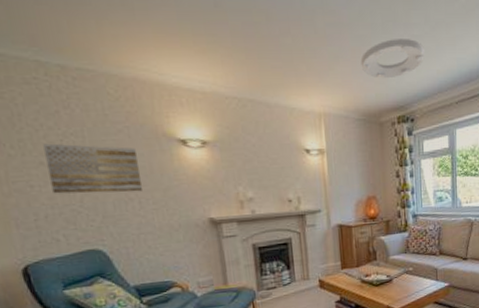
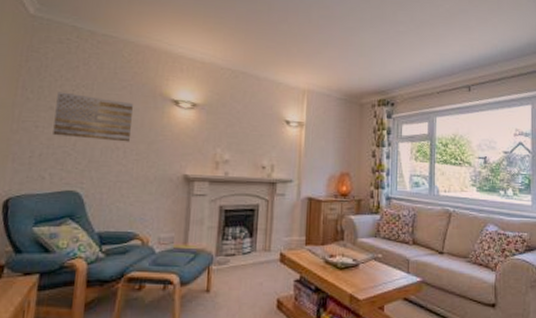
ceiling light: present [360,39,425,79] -> none [347,32,408,66]

